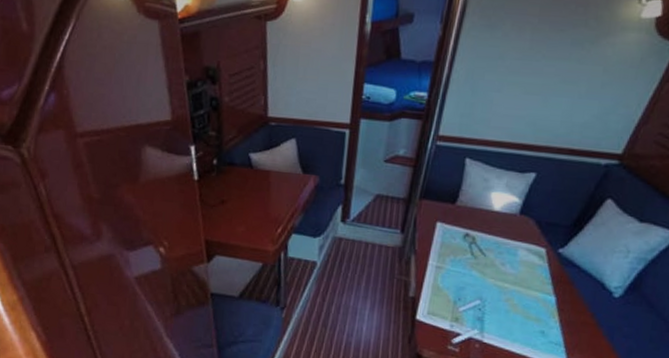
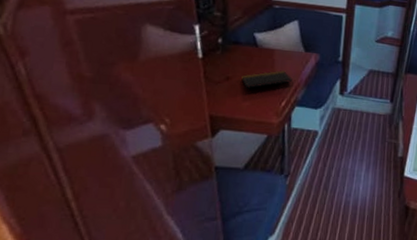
notepad: none [236,194,290,213] -> present [242,70,293,88]

